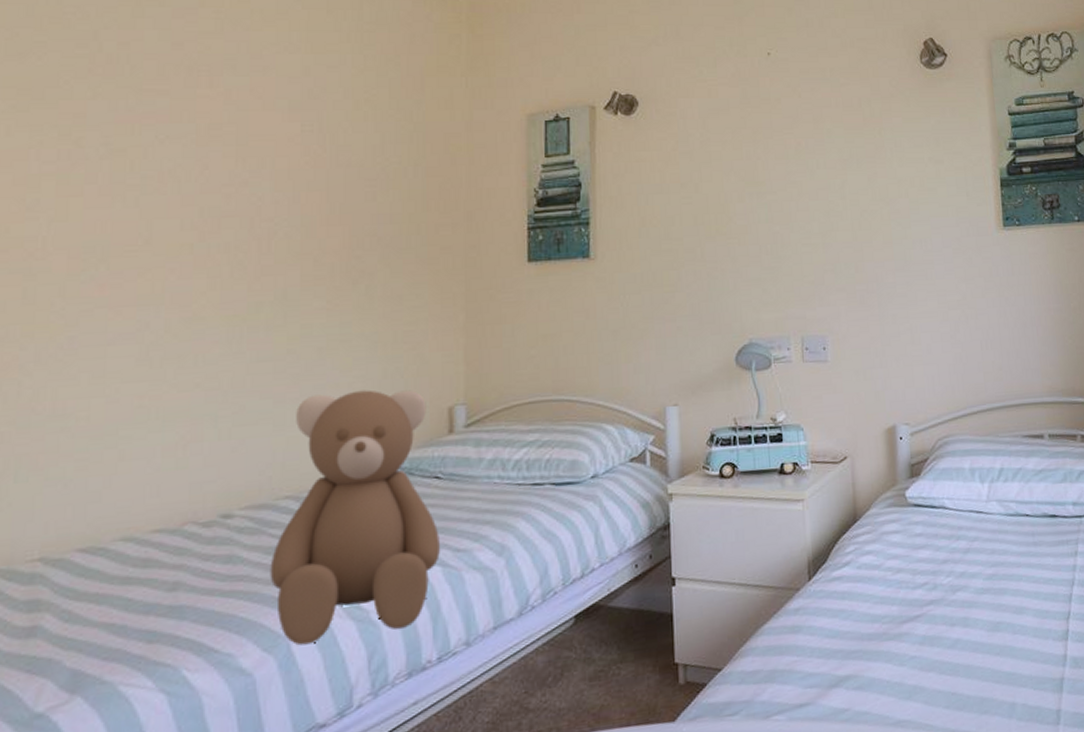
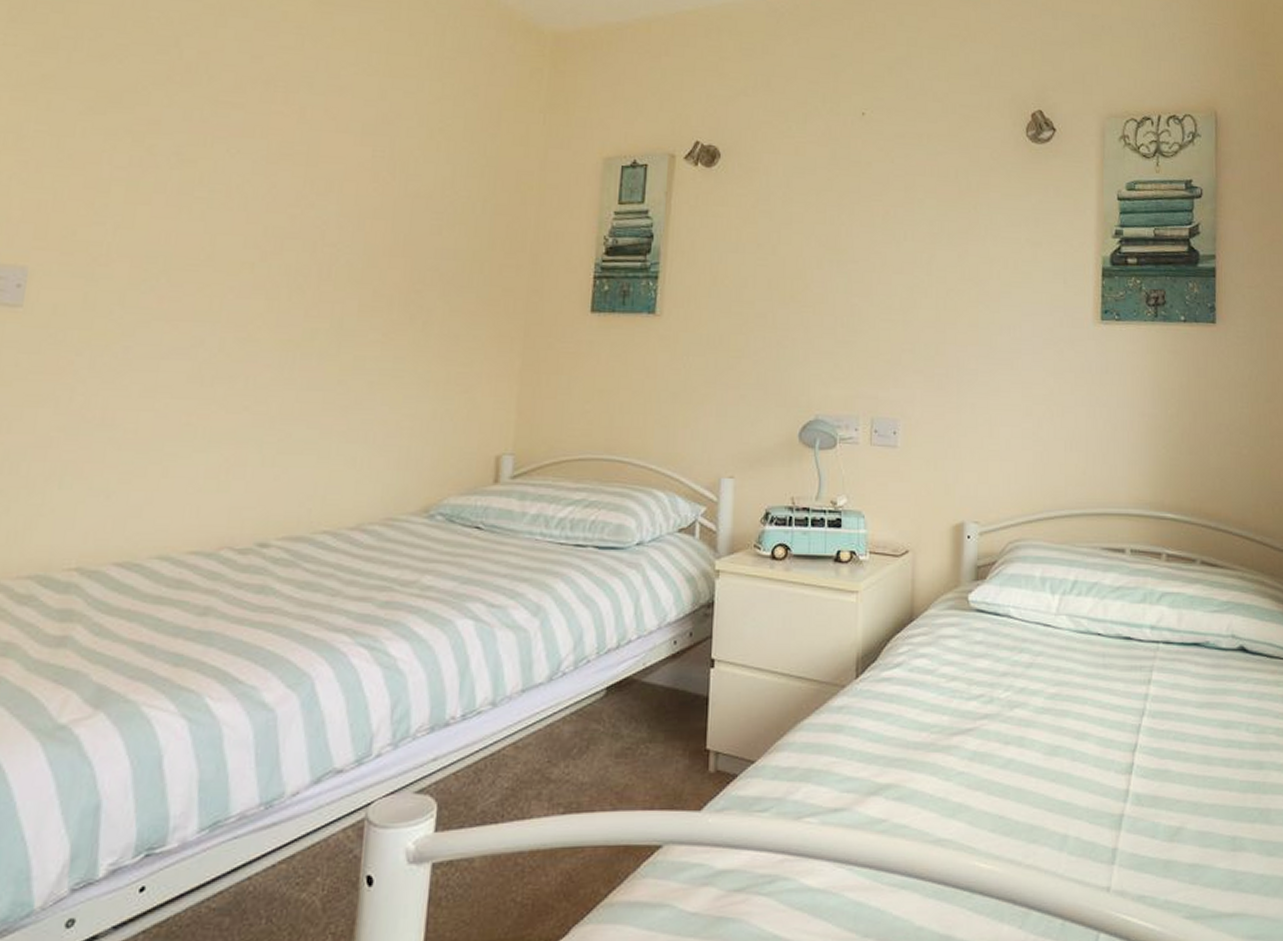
teddy bear: present [270,390,440,646] -> none [300,429,475,686]

